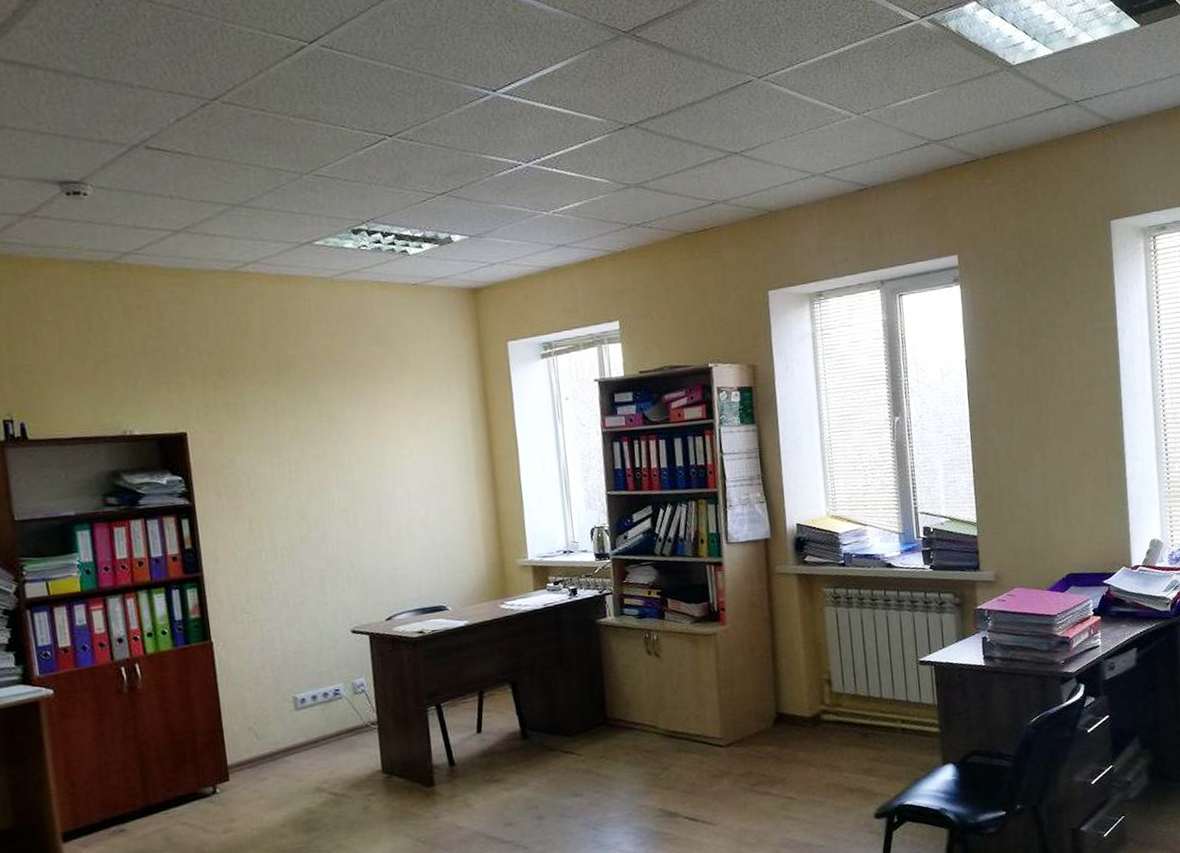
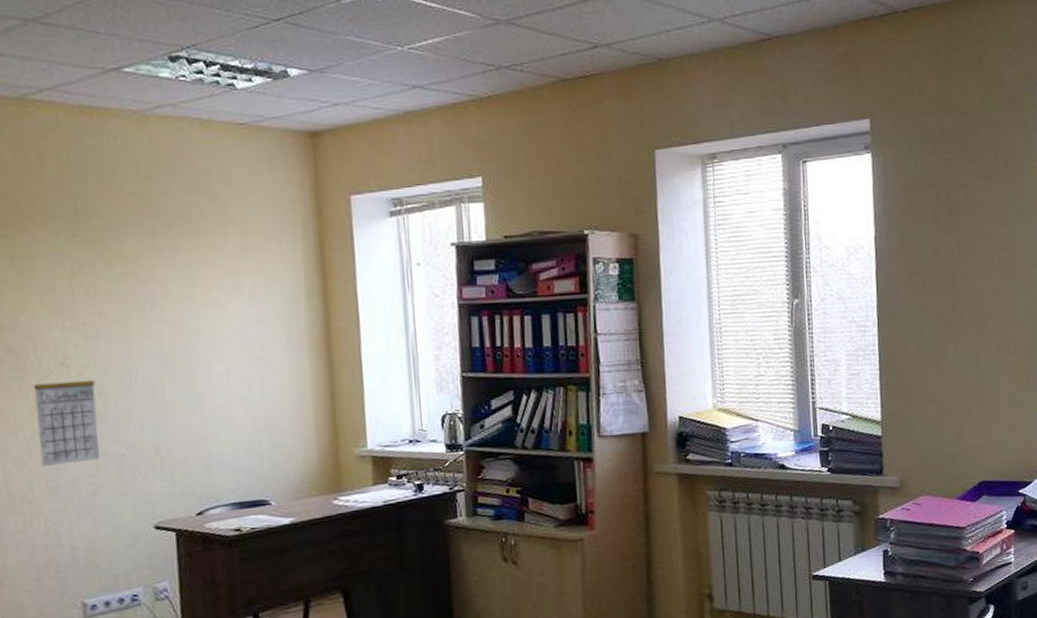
calendar: none [248,496,304,582] -> present [33,366,100,466]

